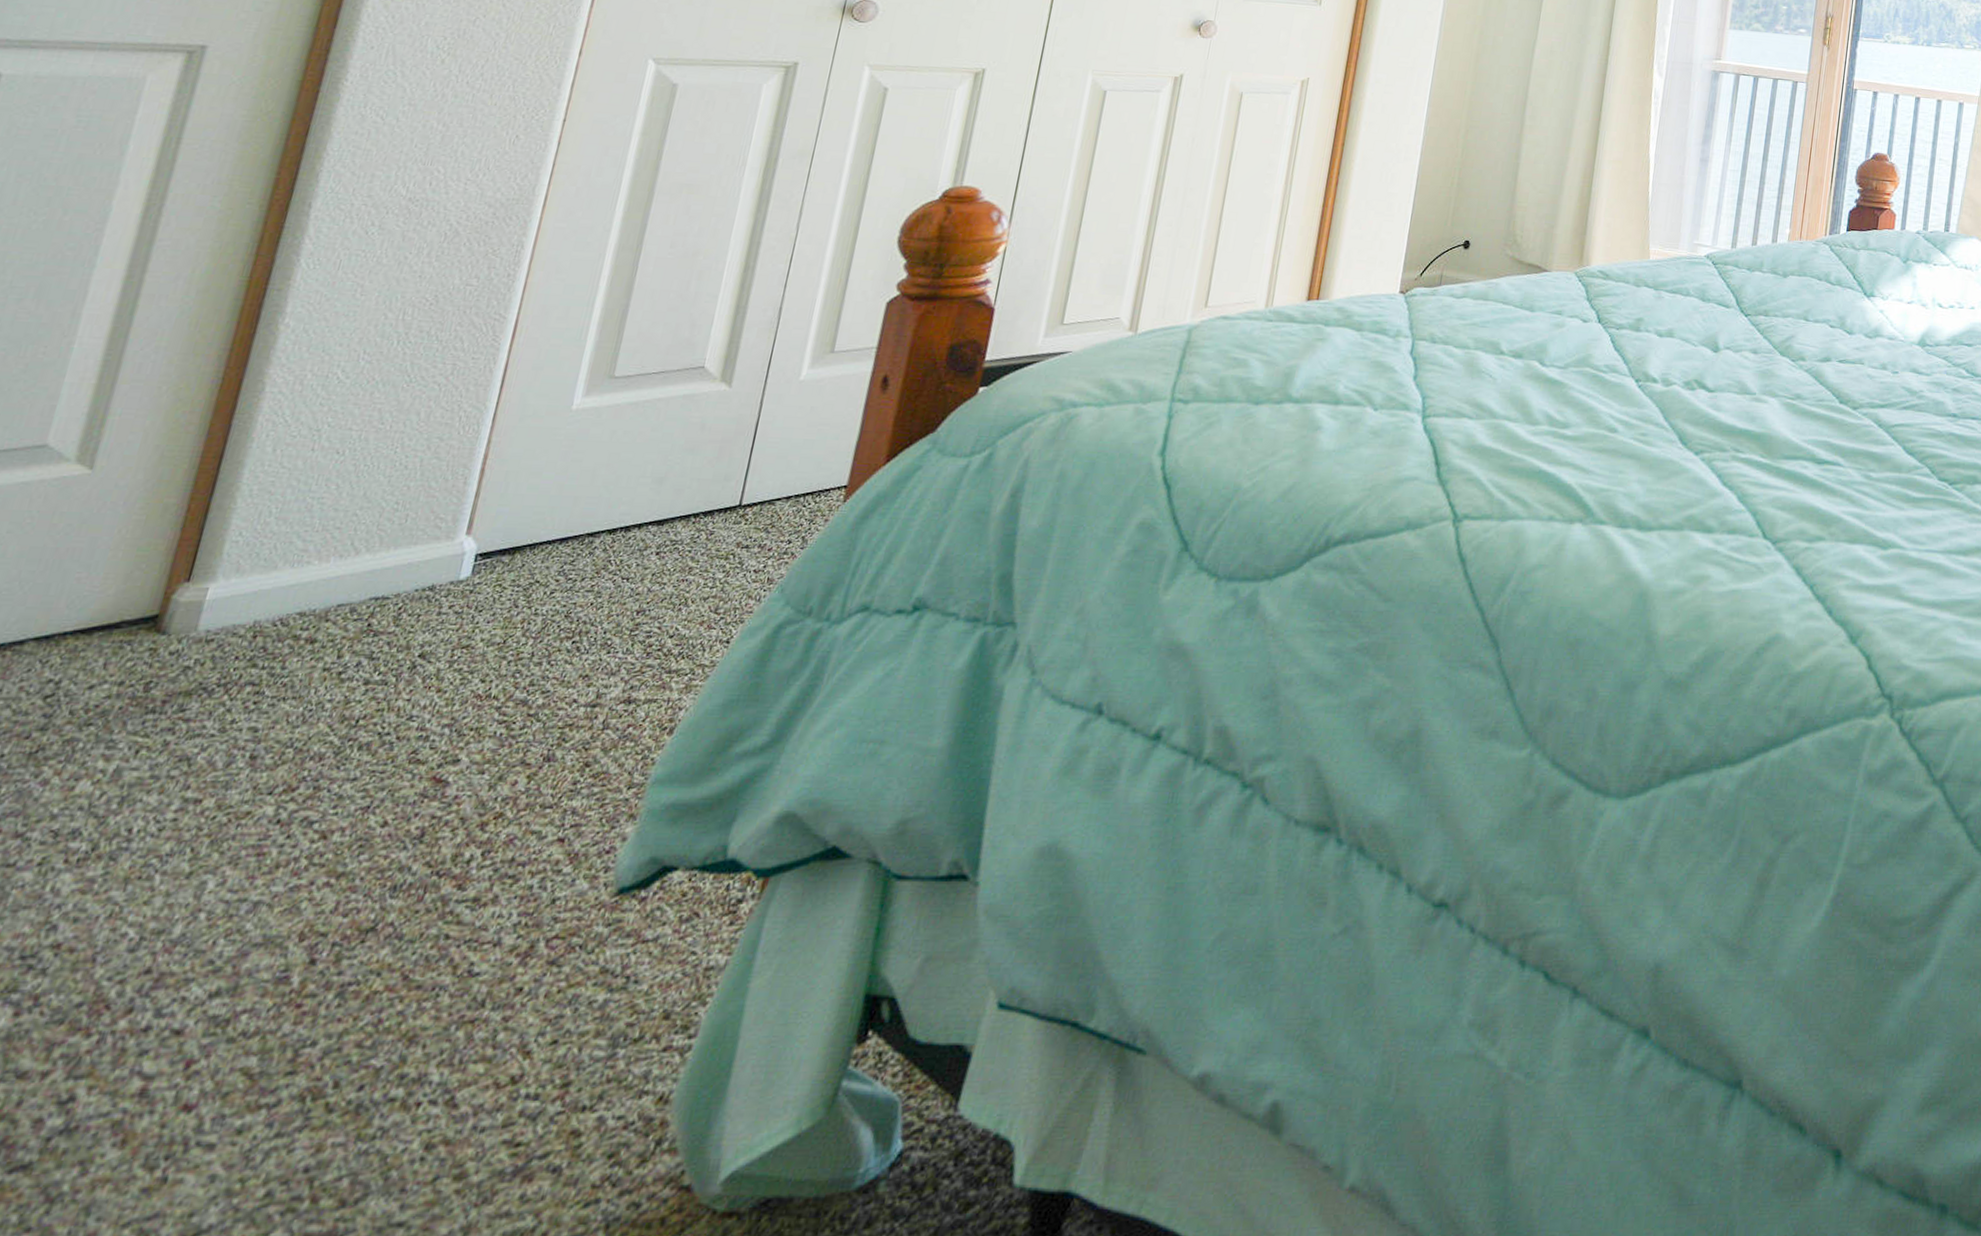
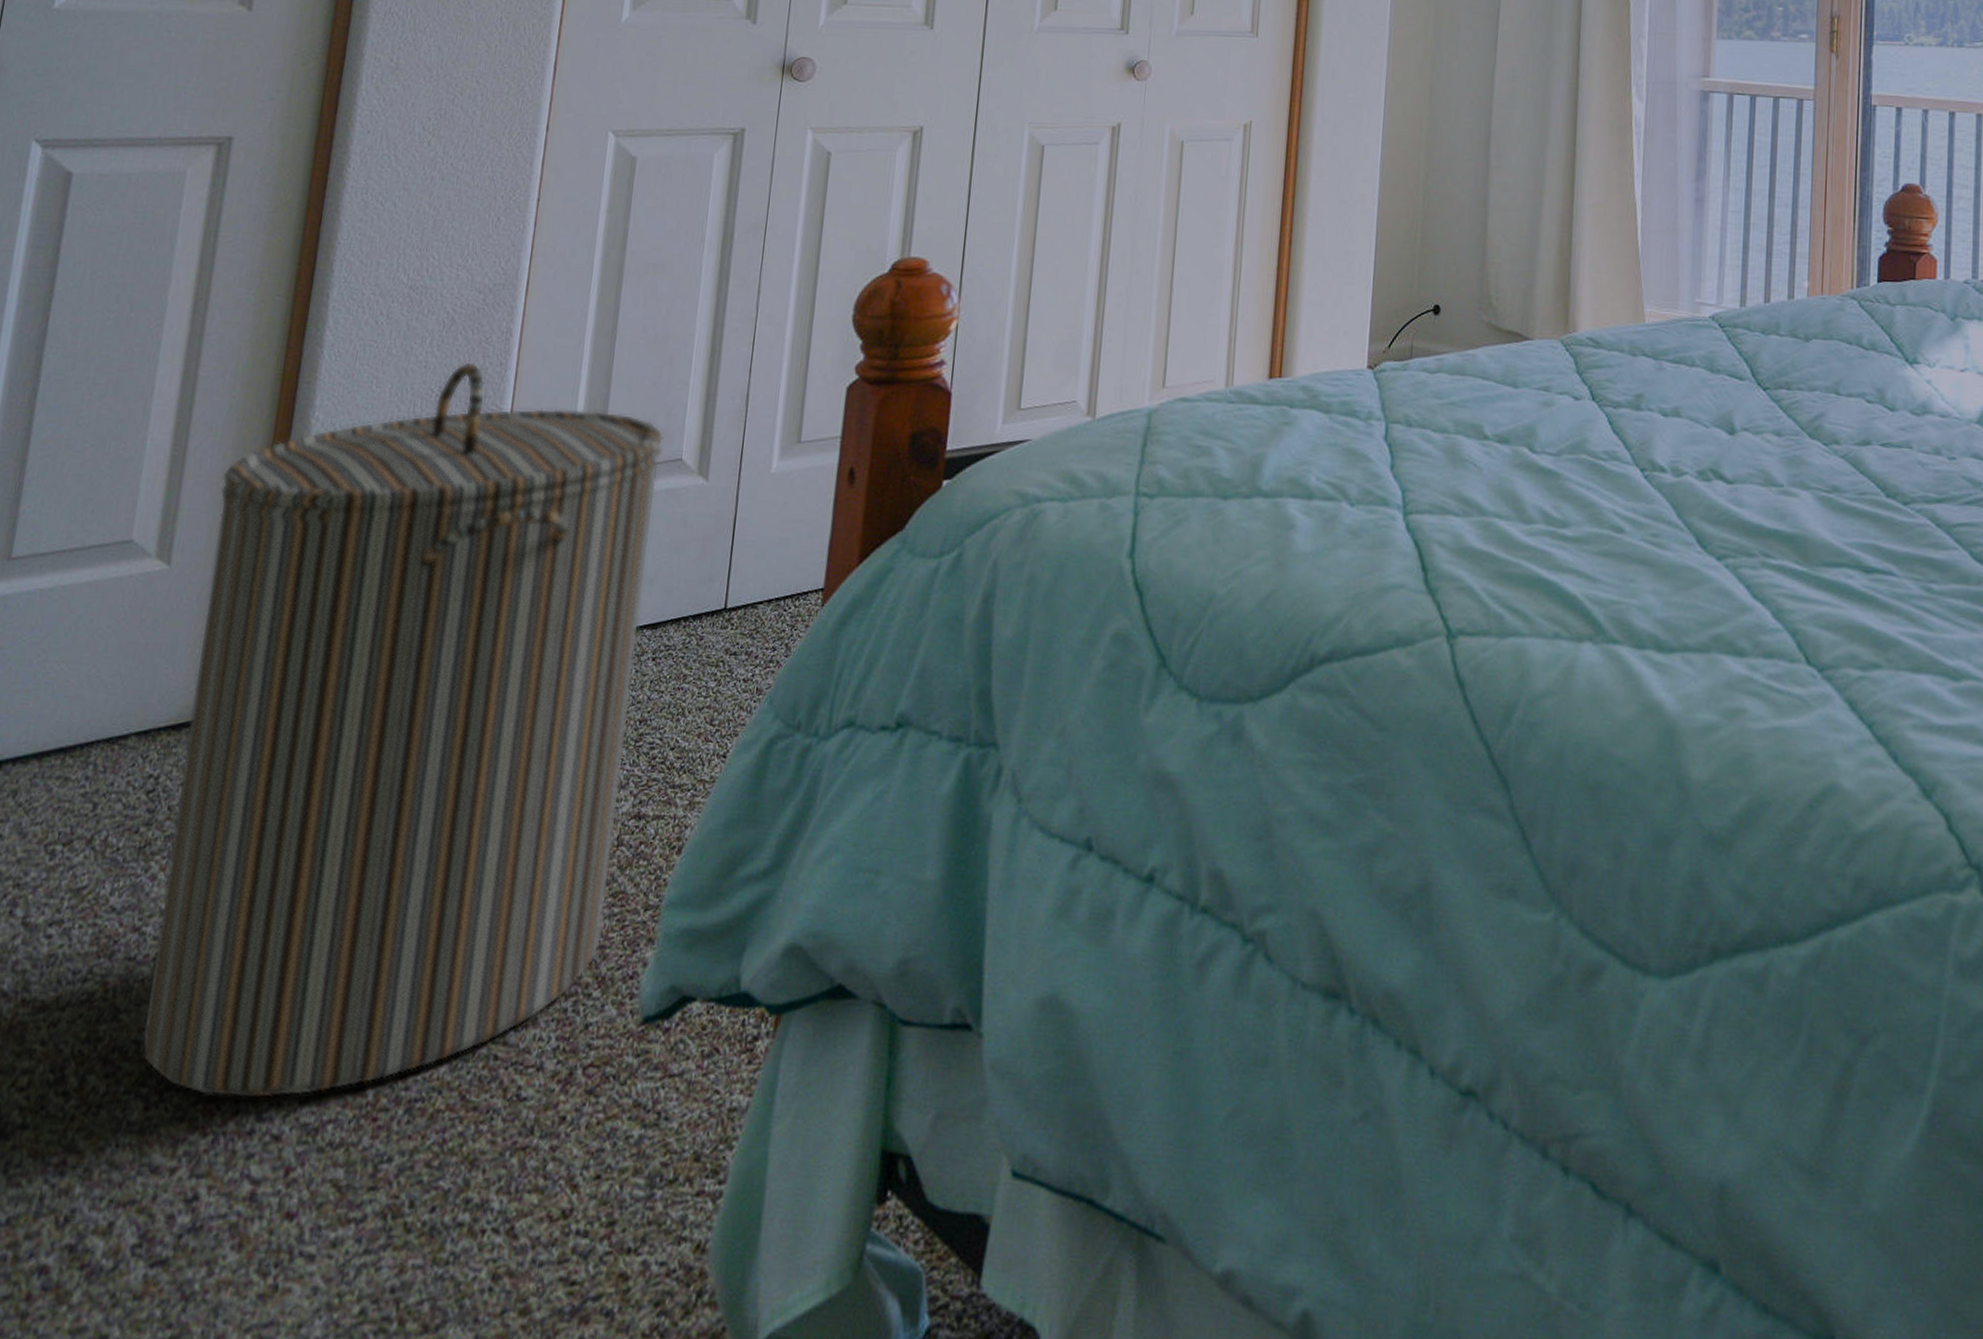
laundry hamper: none [15,272,687,997] -> present [142,362,664,1100]

